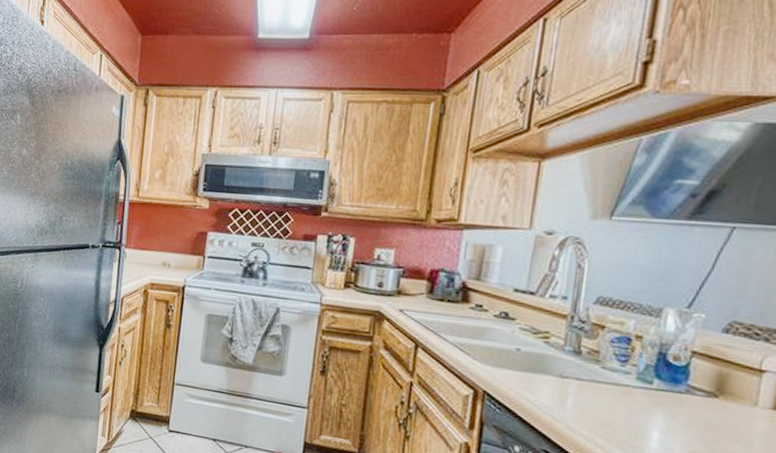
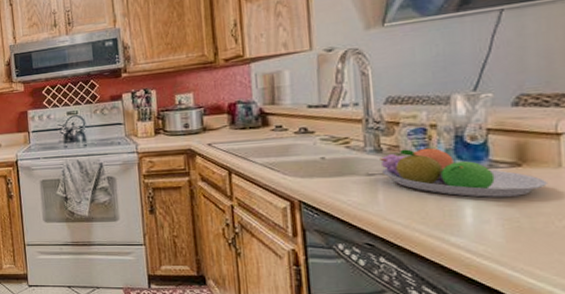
fruit bowl: none [575,356,740,429] -> present [380,147,547,198]

